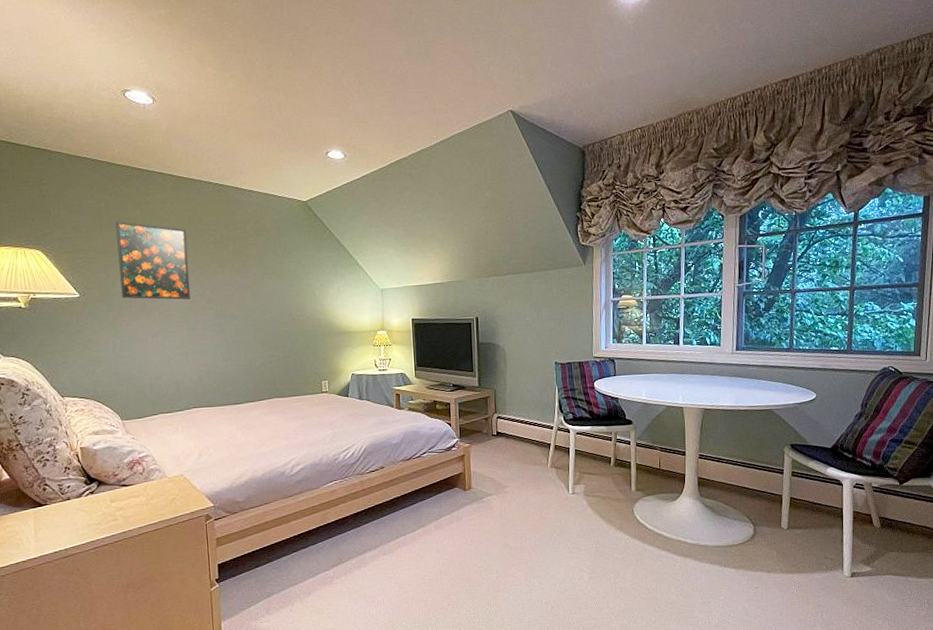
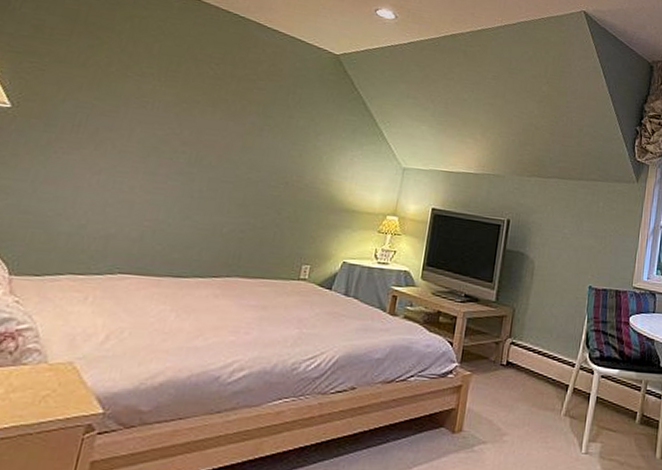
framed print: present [116,221,190,300] -> none [69,29,182,137]

